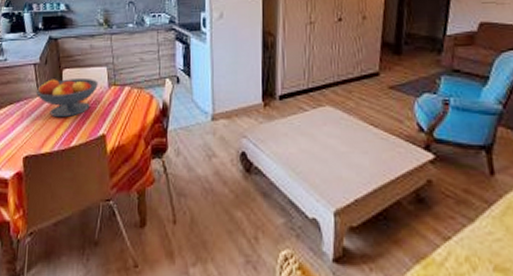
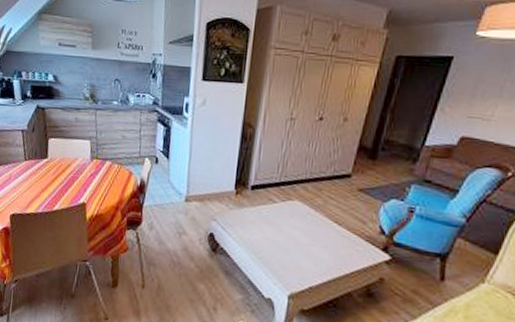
fruit bowl: present [36,79,98,118] -> none [23,146,81,184]

